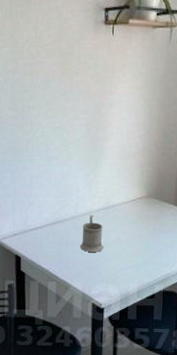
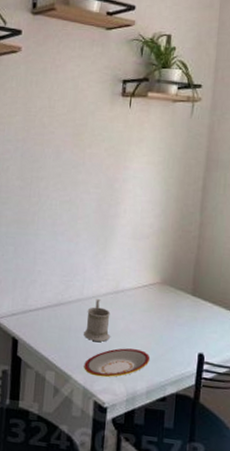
plate: none [82,256,140,283] -> present [84,348,151,378]

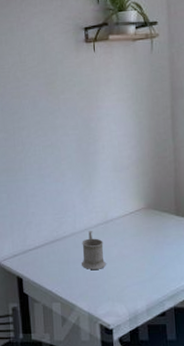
plate: present [84,348,151,378] -> none [86,272,146,302]

